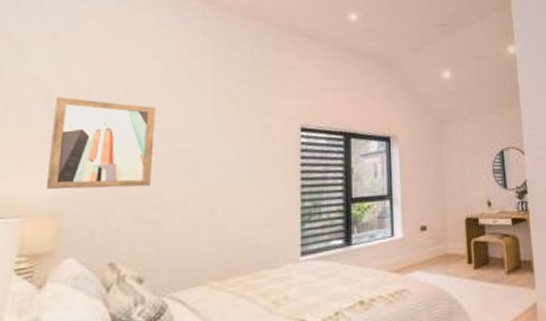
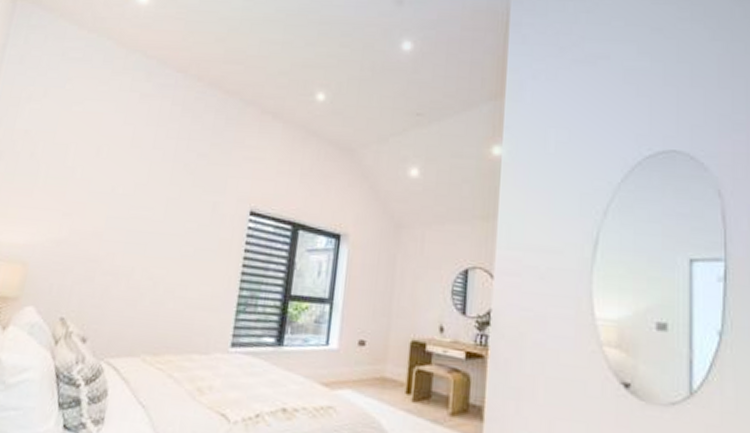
wall art: present [45,97,156,190] -> none [20,151,120,250]

